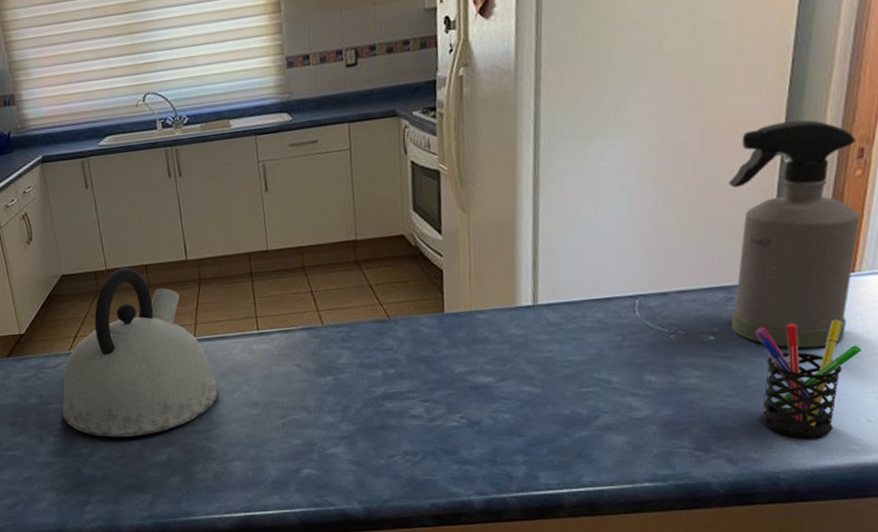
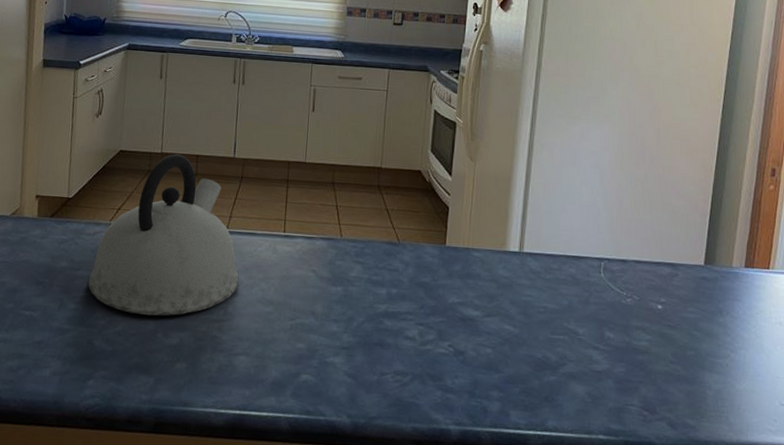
spray bottle: present [729,119,861,349] -> none [675,136,773,331]
pen holder: present [755,320,862,438] -> none [693,304,775,414]

